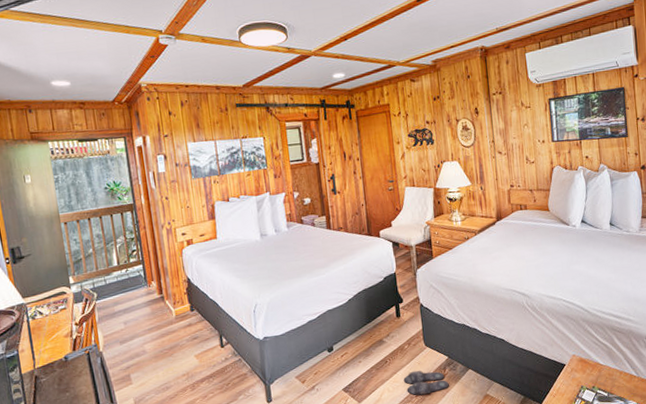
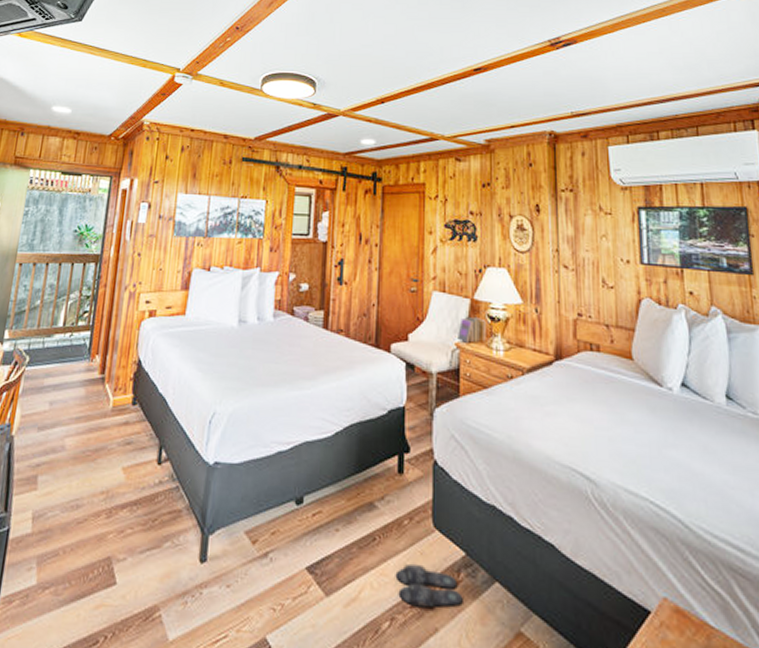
books: none [427,200,448,221] -> present [458,316,486,344]

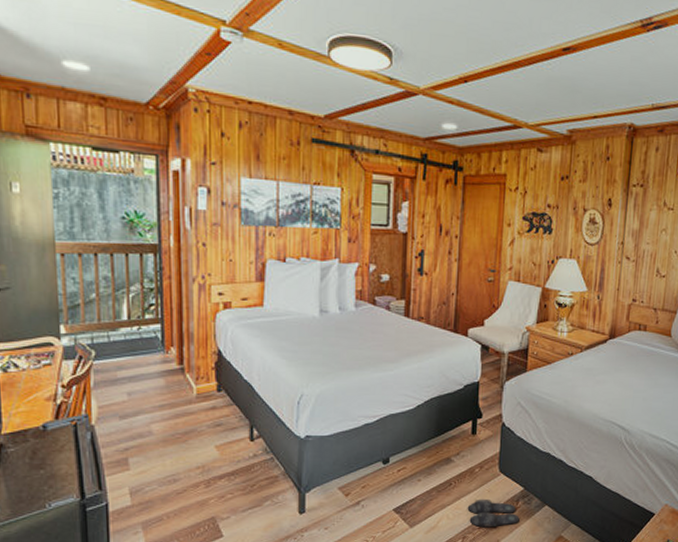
books: present [458,316,486,344] -> none [528,303,554,327]

